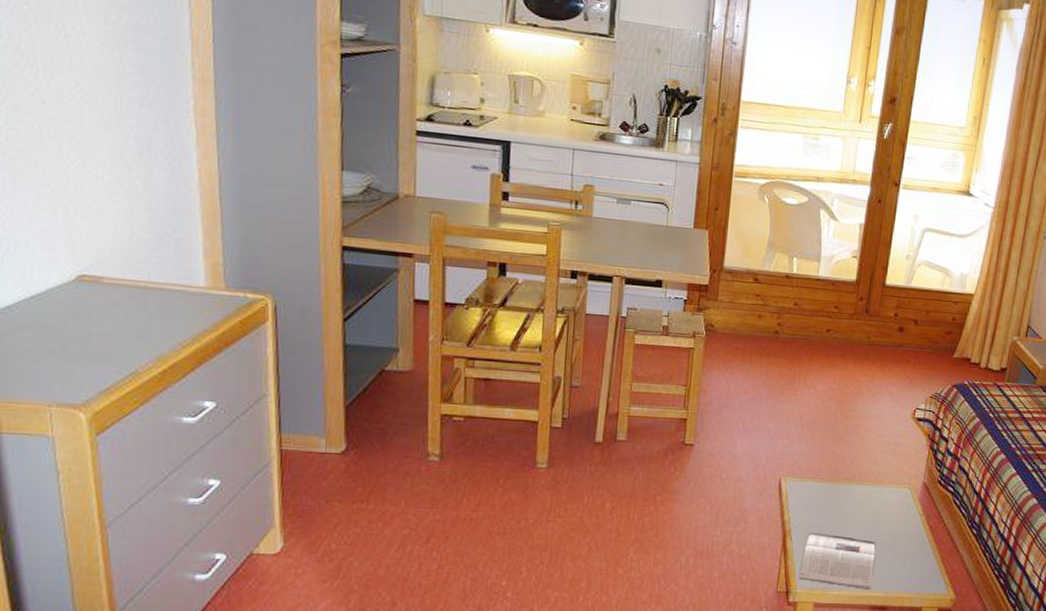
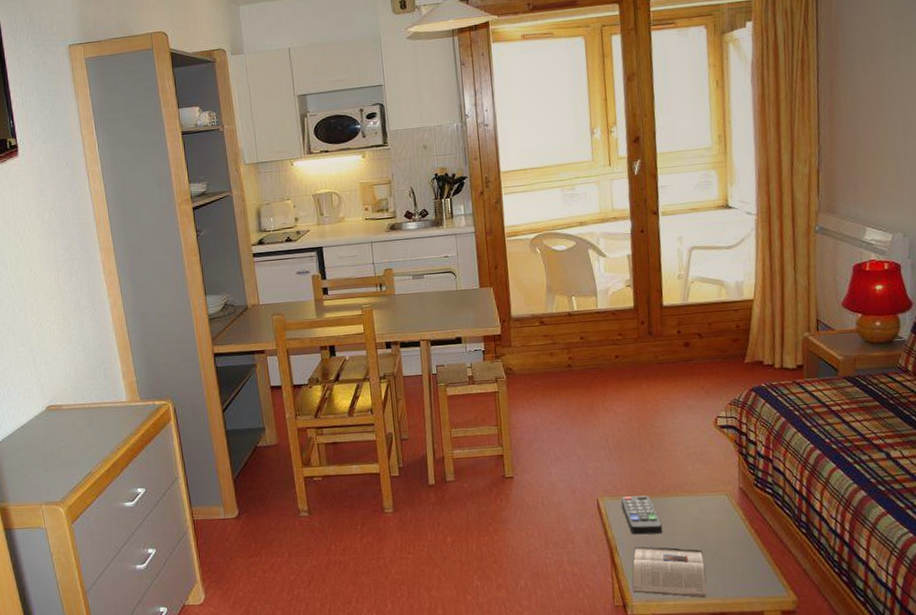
remote control: none [804,478,842,521] -> present [621,495,663,535]

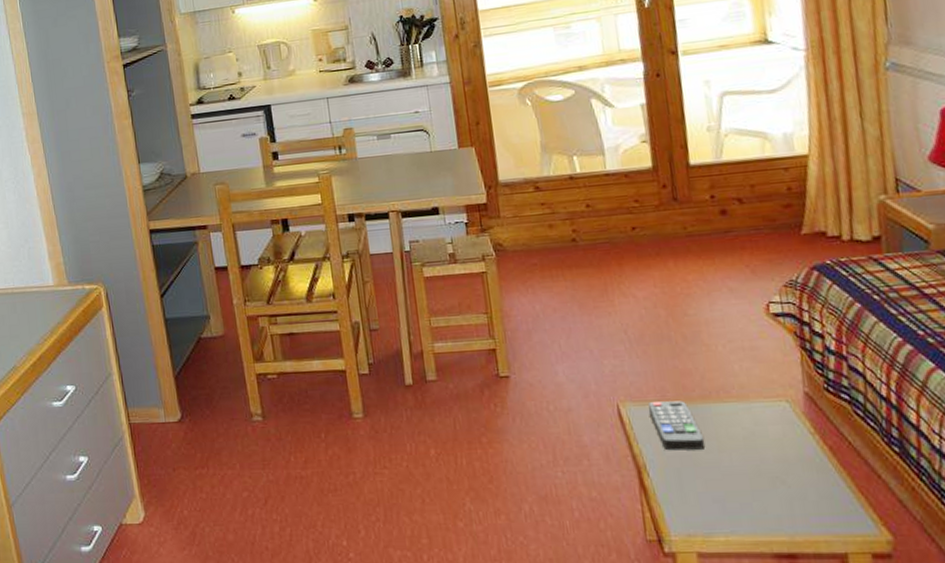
magazine: present [632,547,707,598] -> none [667,466,769,534]

